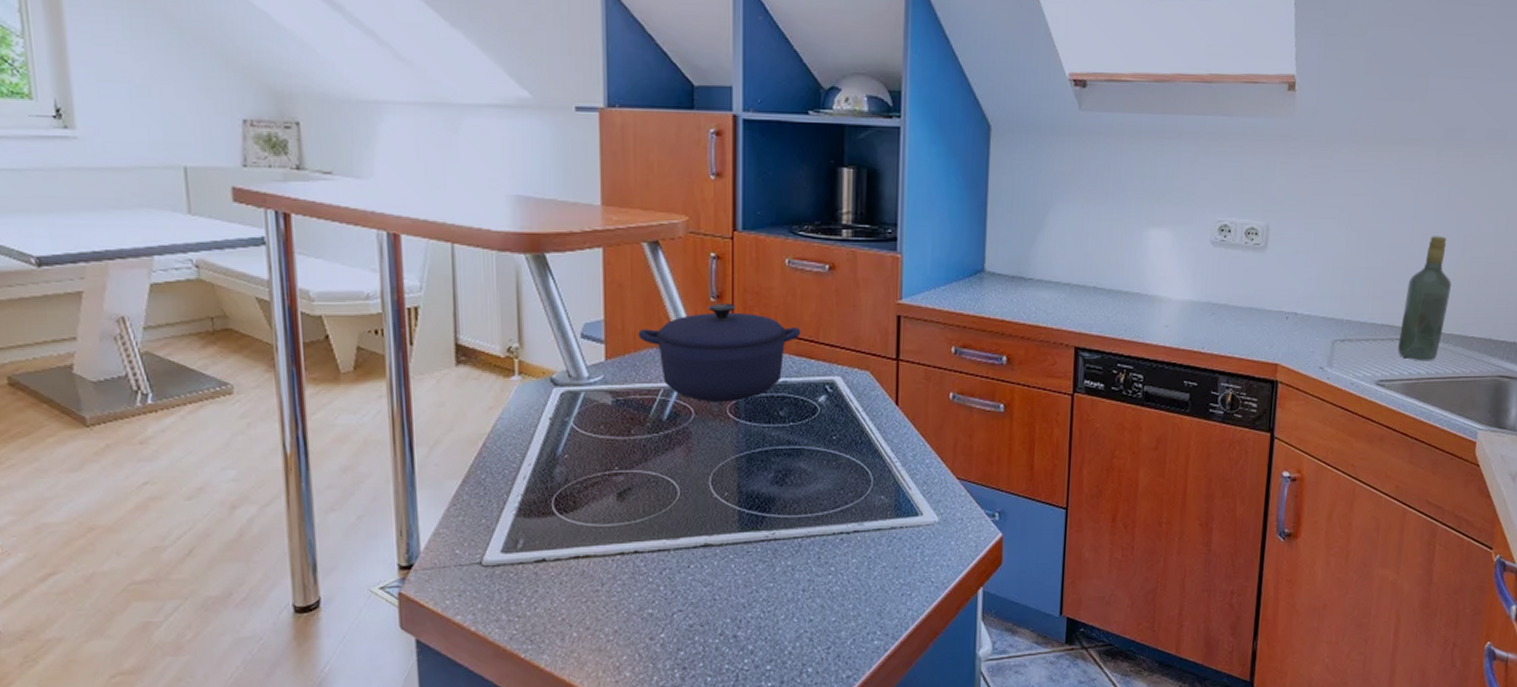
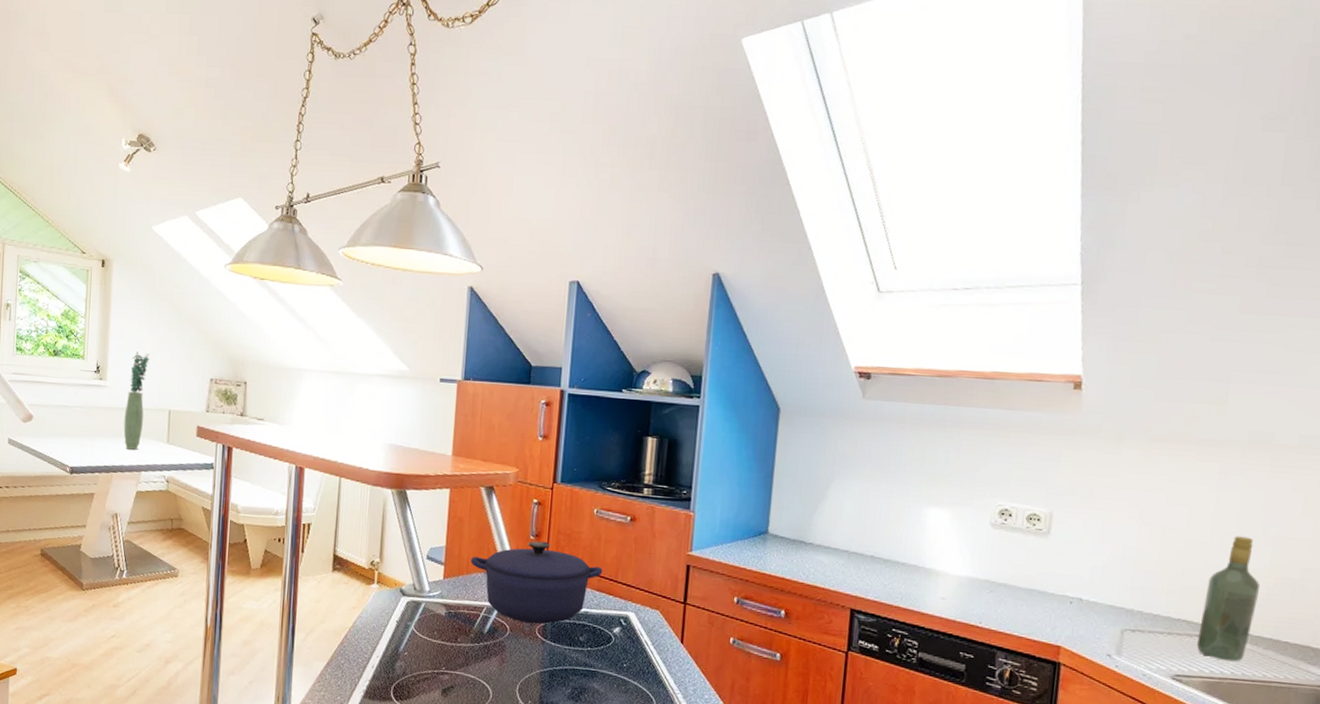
vase: none [112,85,147,226] -> present [123,351,150,450]

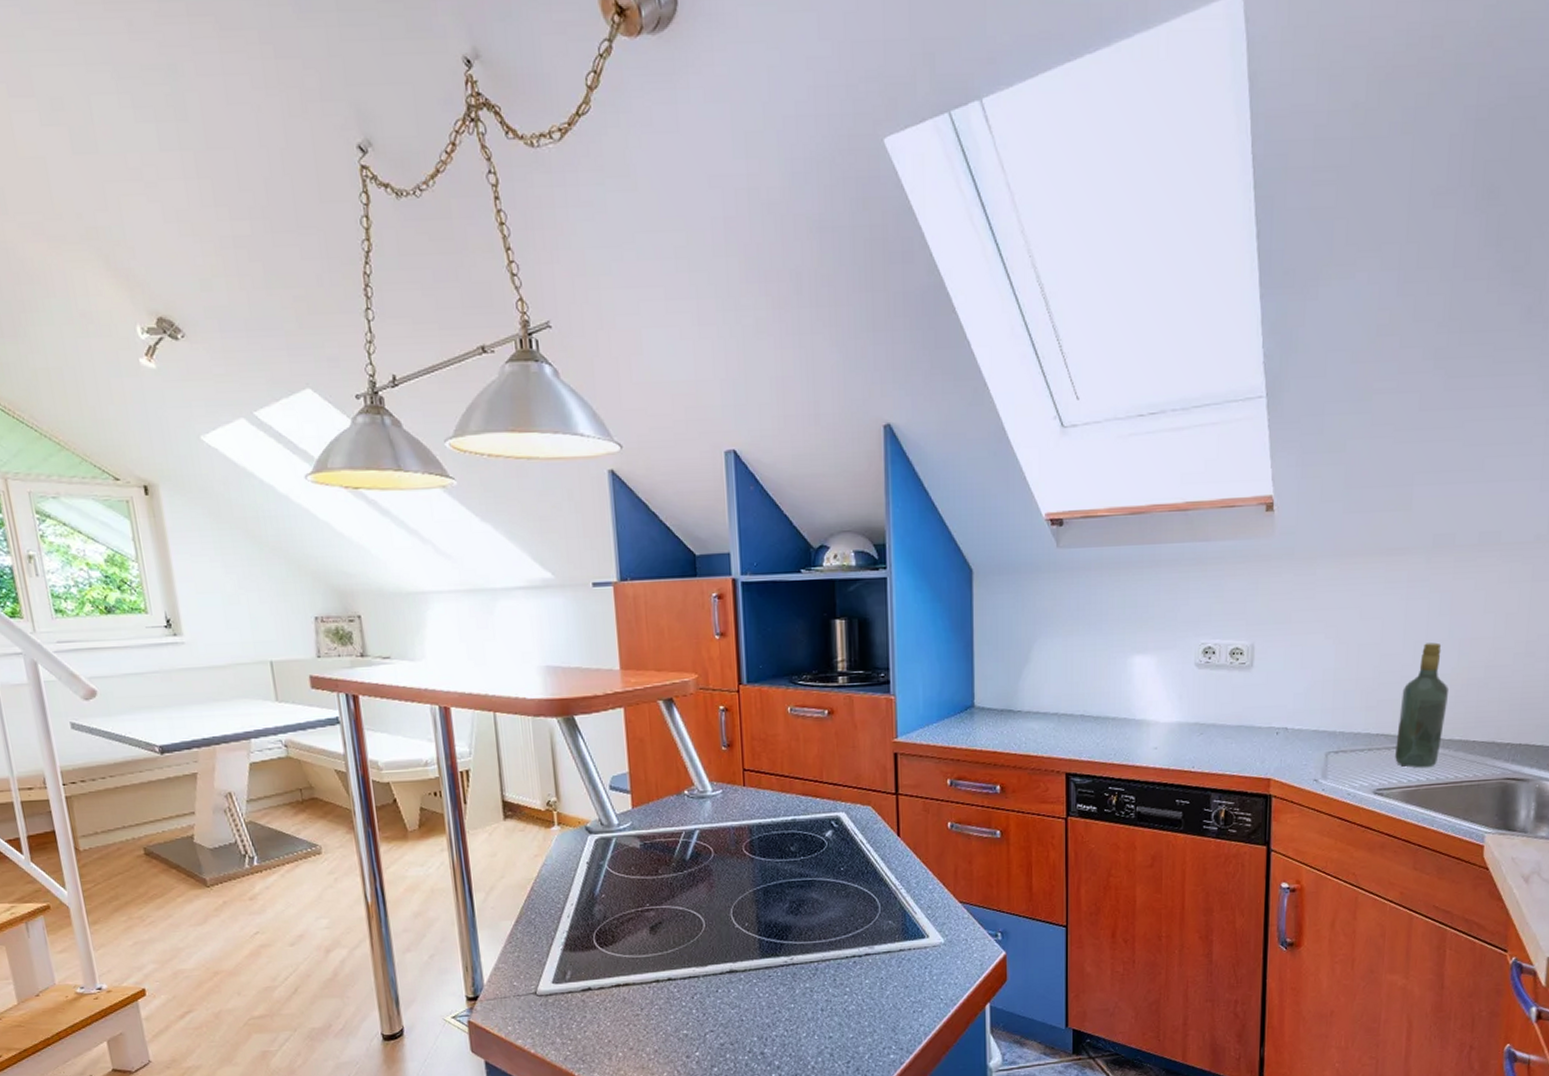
vase: present [123,351,150,450] -> none [210,595,243,715]
cooking pot: present [470,540,603,624] -> none [659,750,806,842]

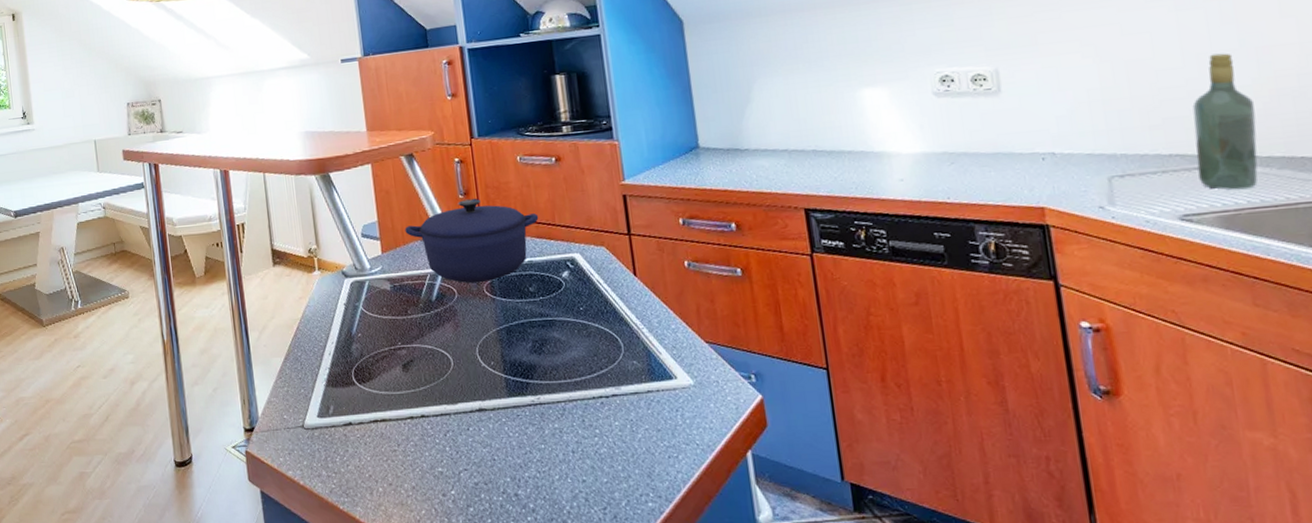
cooking pot: none [659,750,806,842] -> present [405,198,539,283]

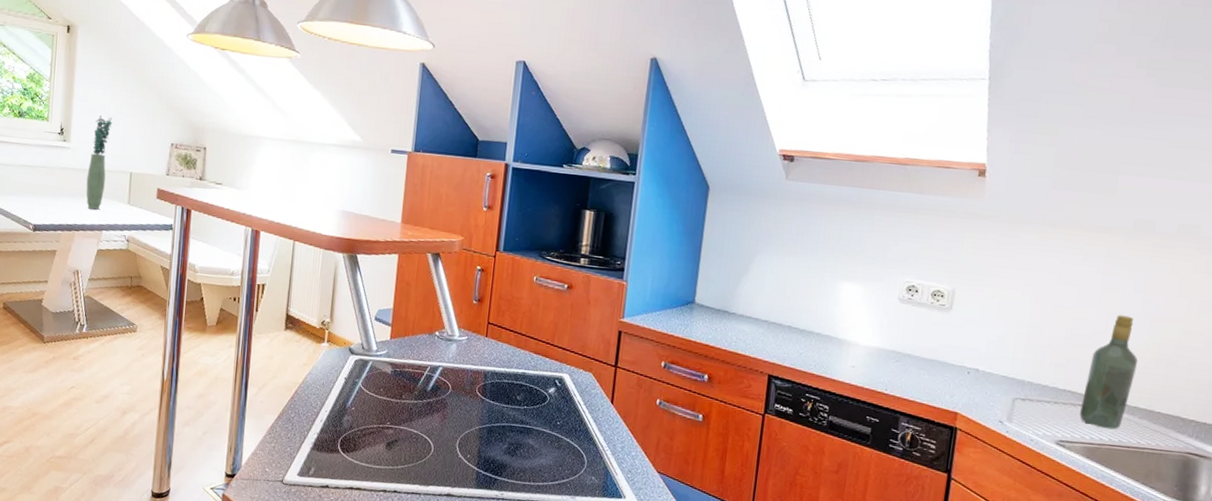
vase: none [53,91,74,185] -> present [86,115,113,210]
cooking pot: present [405,198,539,283] -> none [416,305,541,384]

